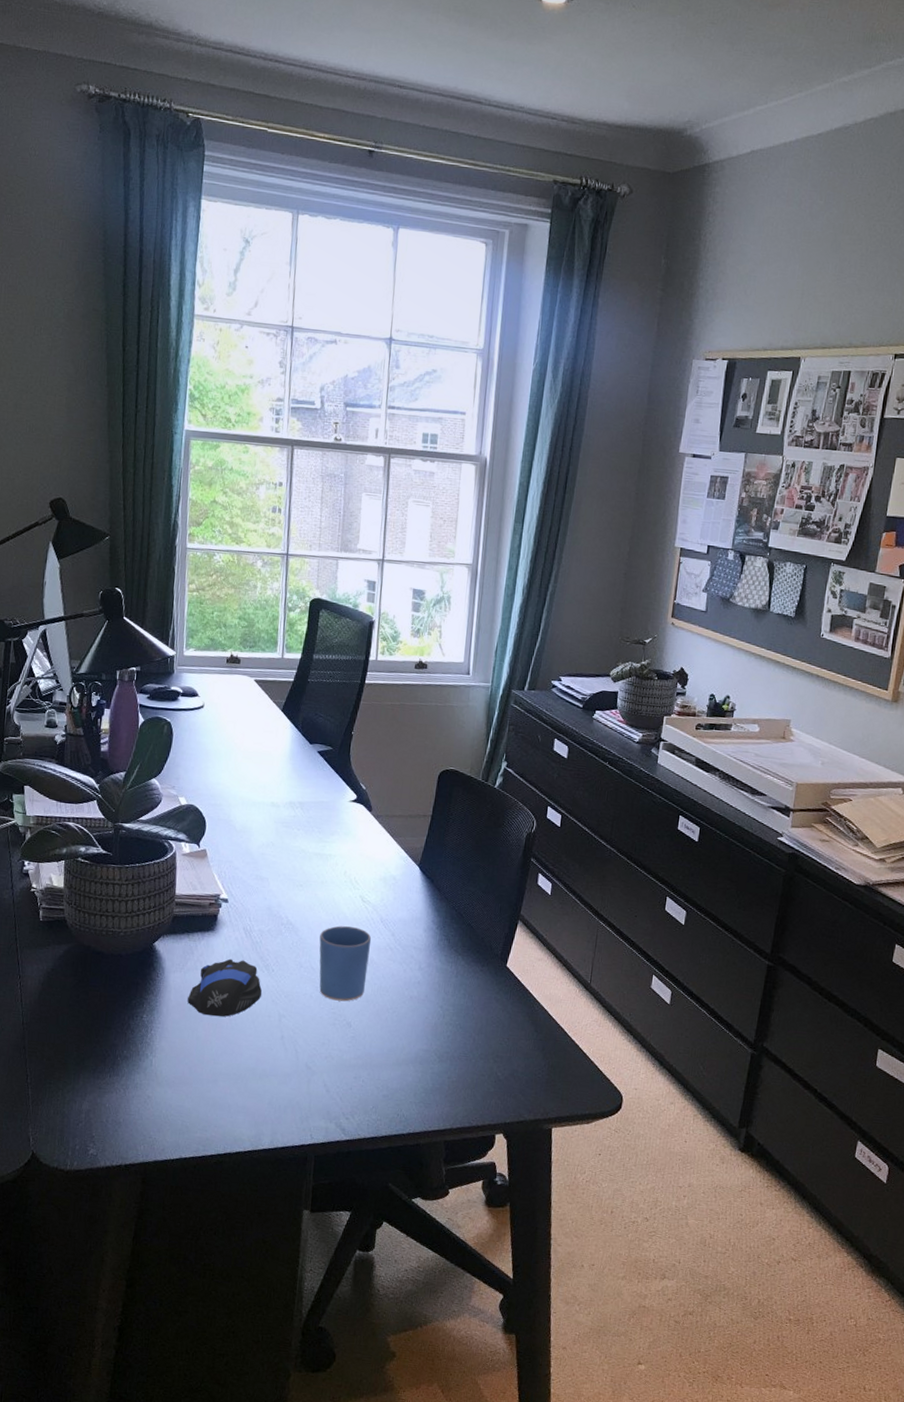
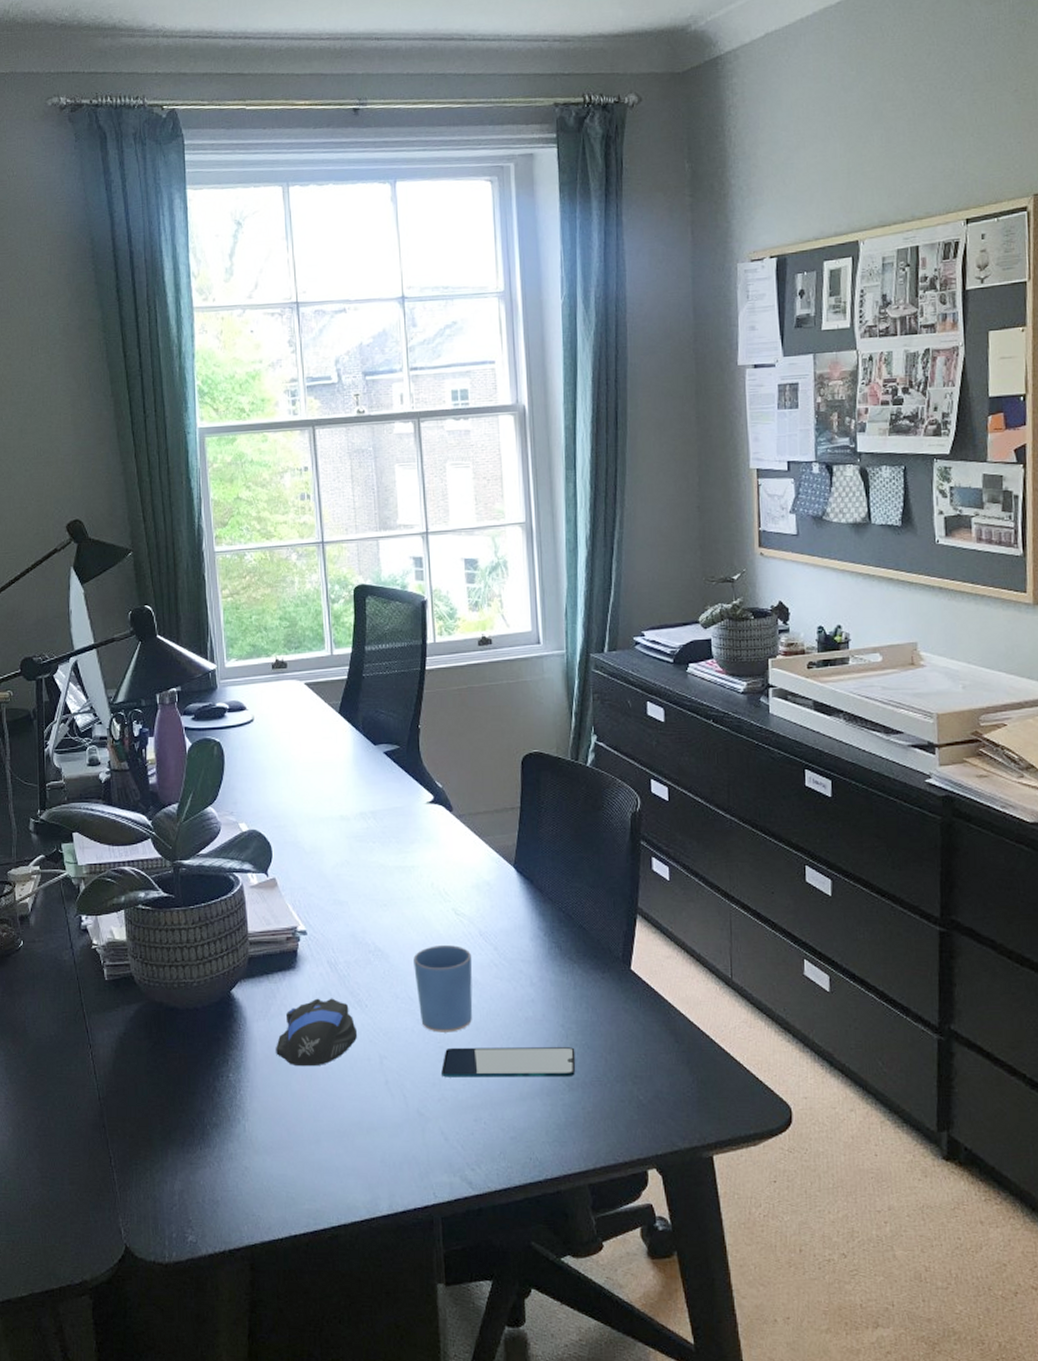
phone: none [331,1014,449,1050] -> present [441,1047,575,1078]

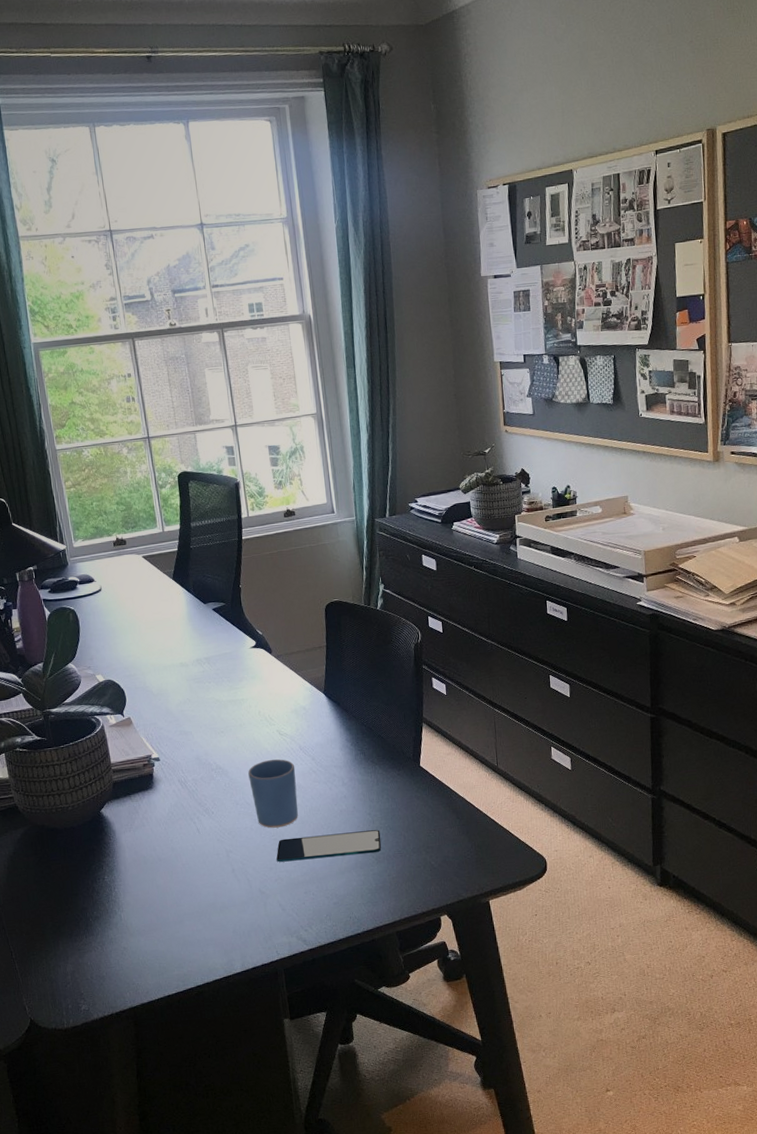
computer mouse: present [276,998,358,1067] -> none [141,809,208,865]

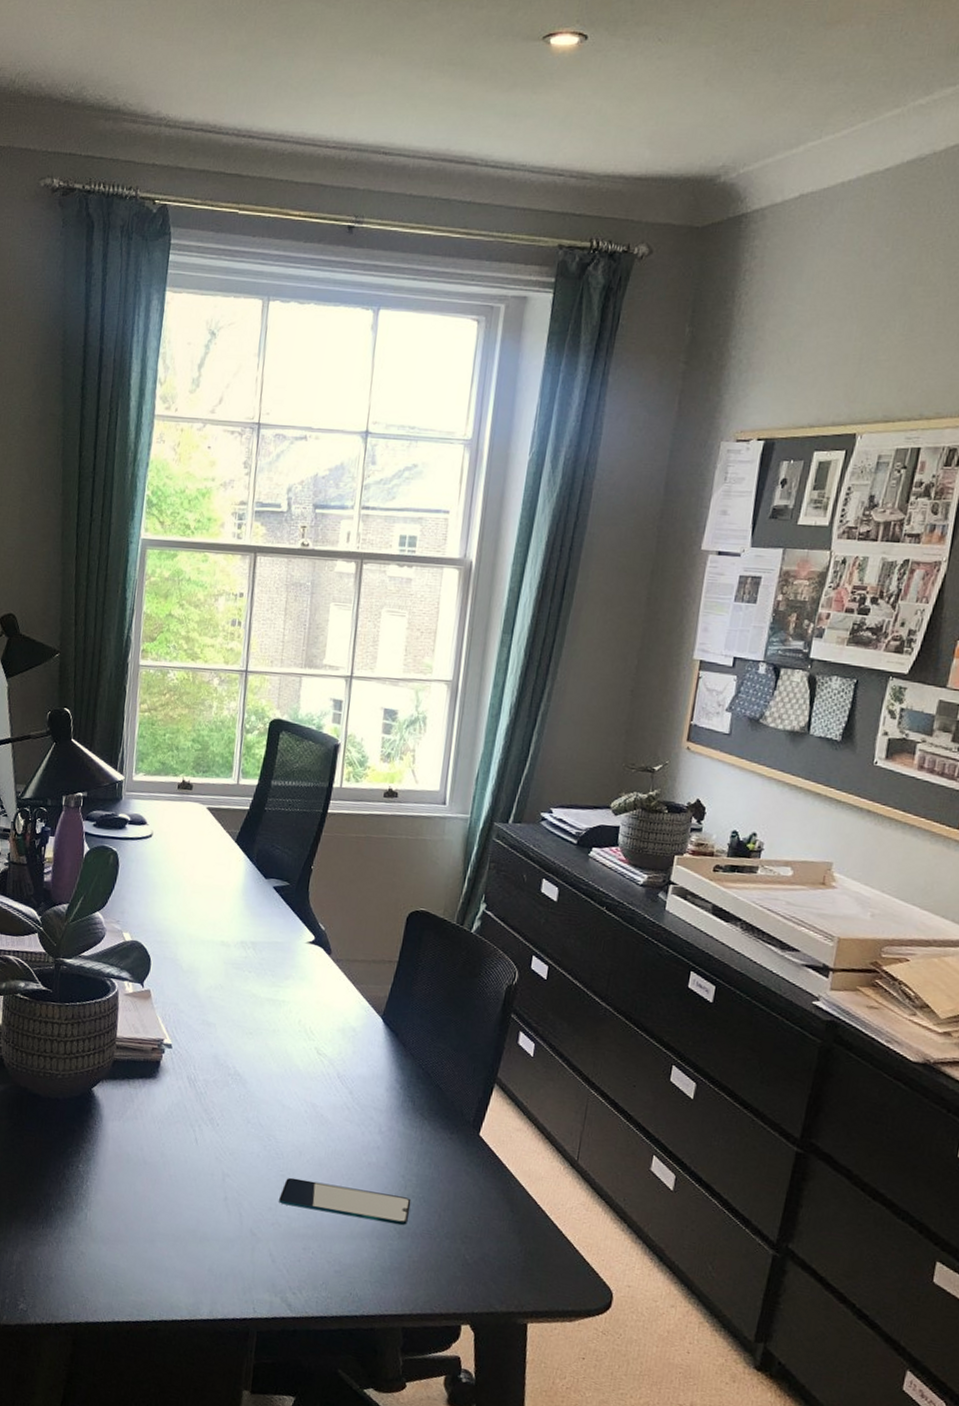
mug: present [248,759,298,828] -> none [267,1079,327,1164]

